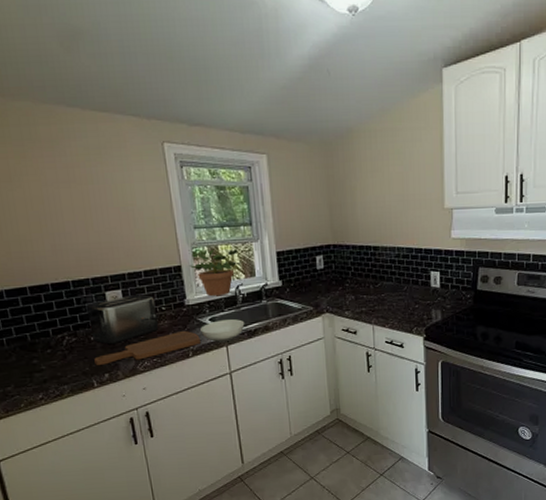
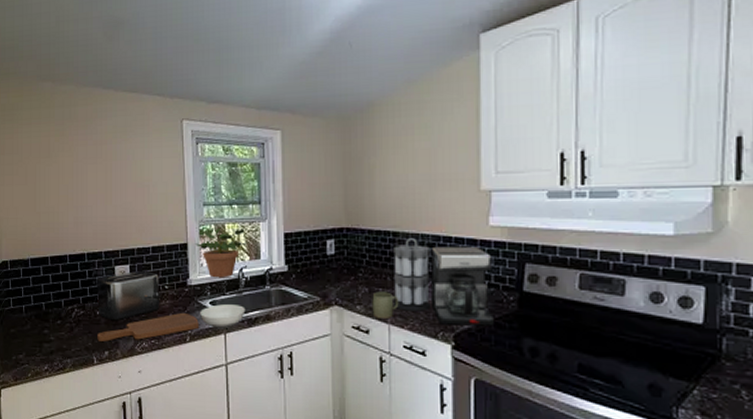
mug: none [358,298,381,321] -> present [372,291,399,320]
spice rack: none [375,251,406,313] -> present [393,238,430,311]
coffee maker: none [406,255,457,322] -> present [430,246,495,327]

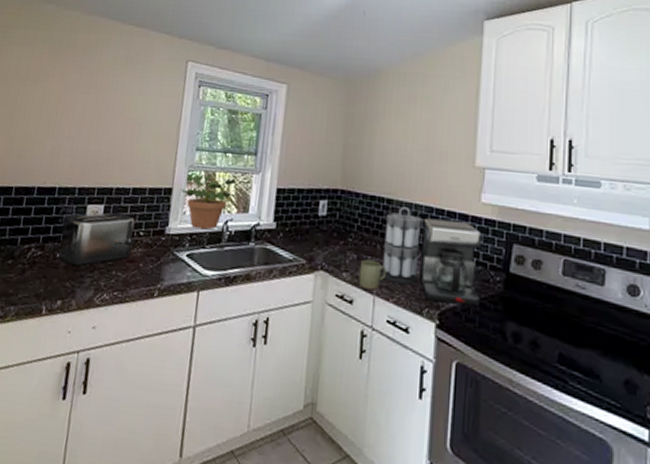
cutting board: present [97,313,199,343] -> none [51,264,172,291]
bowl: present [200,304,246,329] -> none [174,258,225,286]

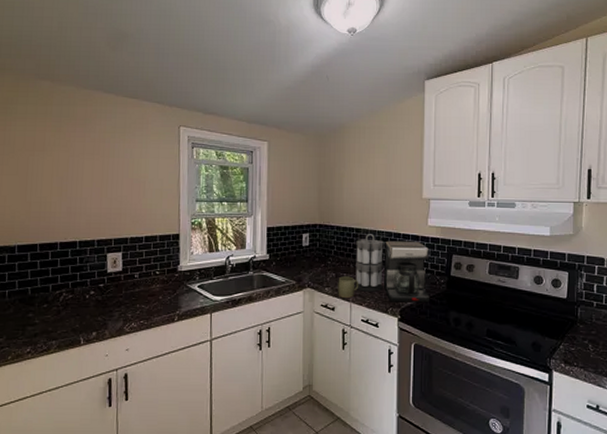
toaster: present [58,212,136,267] -> none [87,257,151,304]
potted plant: present [180,175,238,230] -> none [186,222,235,265]

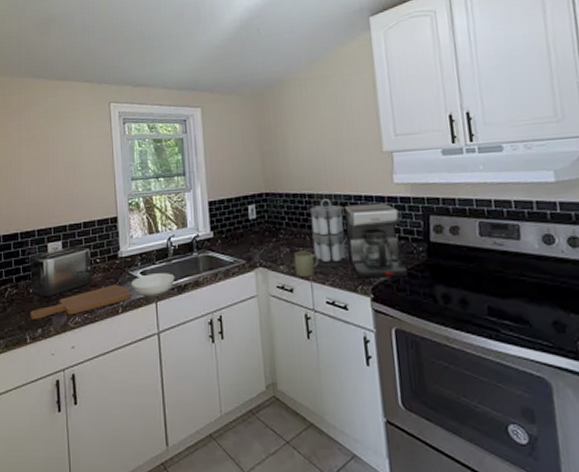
cutting board: none [85,296,187,324] -> present [30,285,130,321]
toaster: none [87,257,151,304] -> present [29,245,92,298]
bowl: none [188,288,231,309] -> present [131,273,175,298]

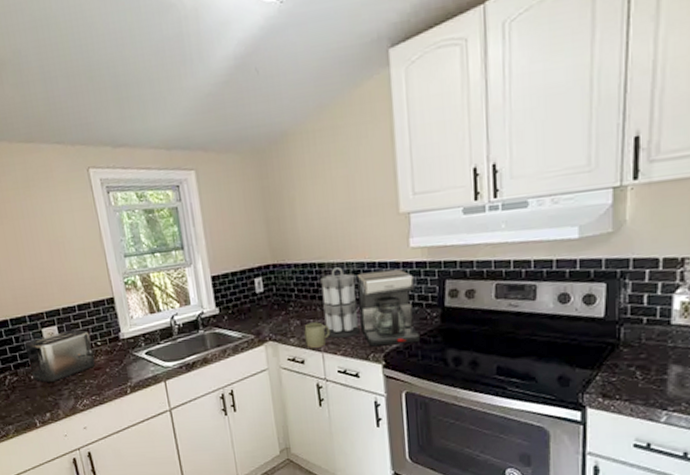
cutting board: present [30,285,130,321] -> none [35,366,138,406]
bowl: present [131,273,175,298] -> none [137,352,182,378]

